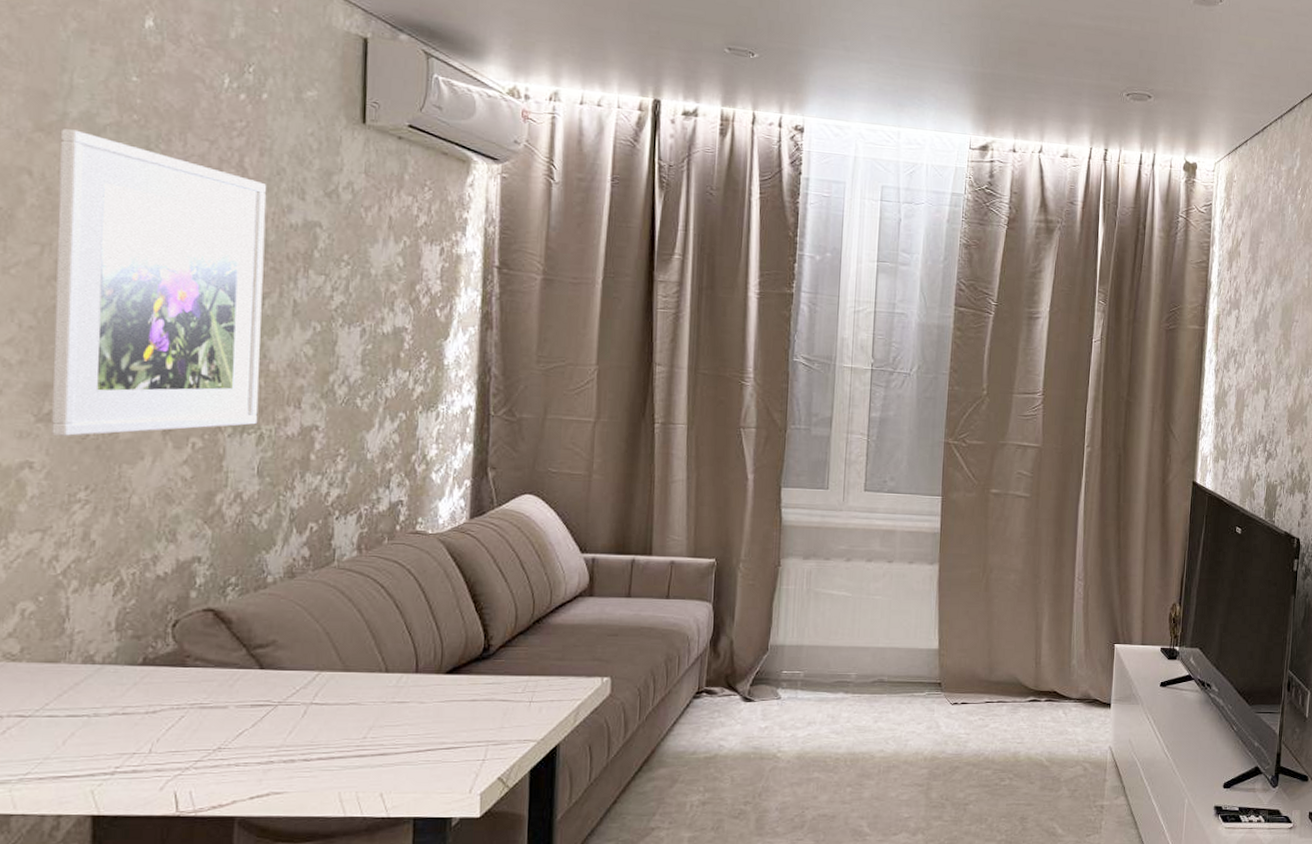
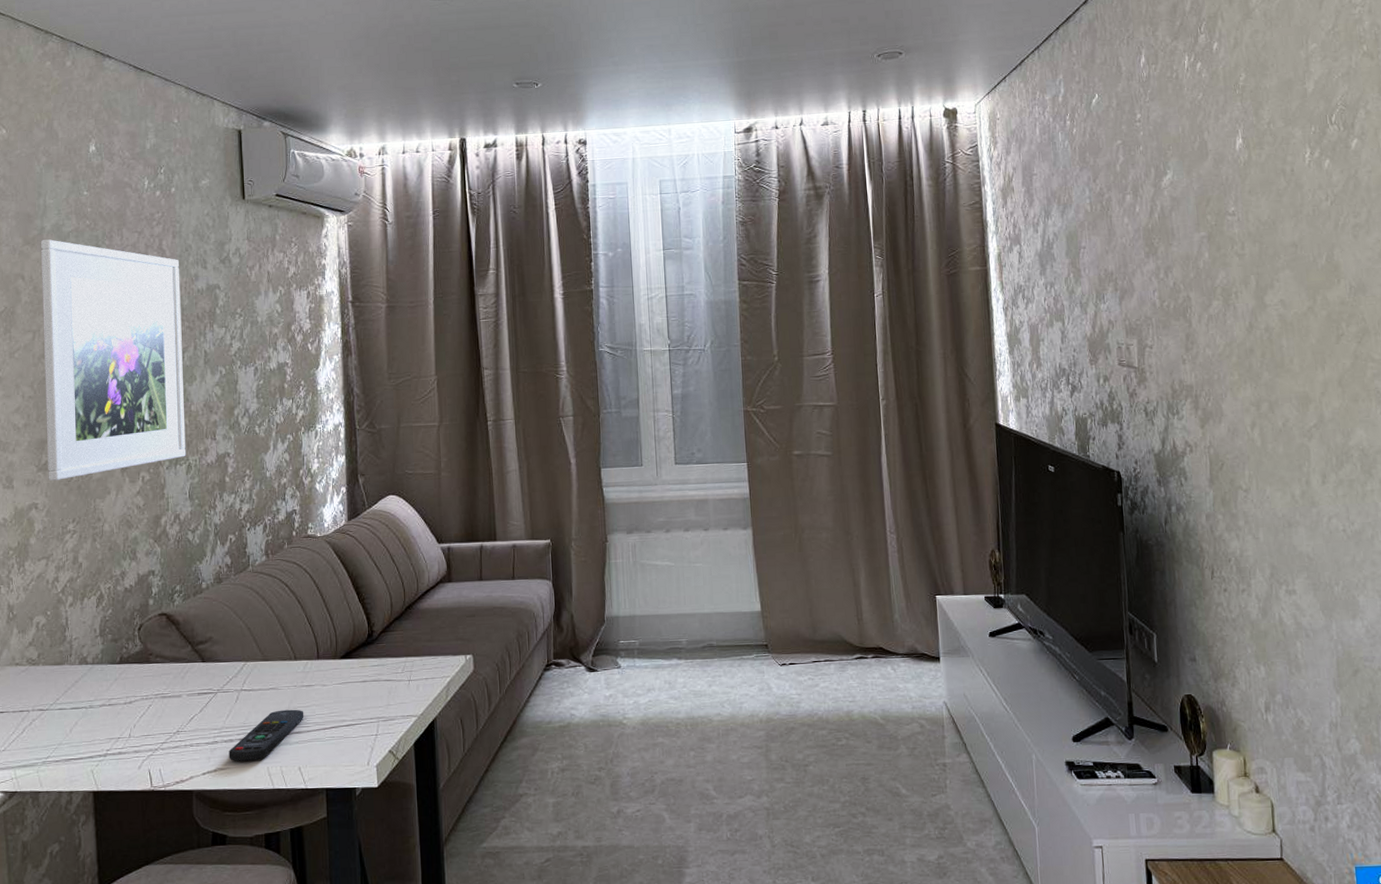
remote control: none [287,728,393,786] -> present [229,709,304,762]

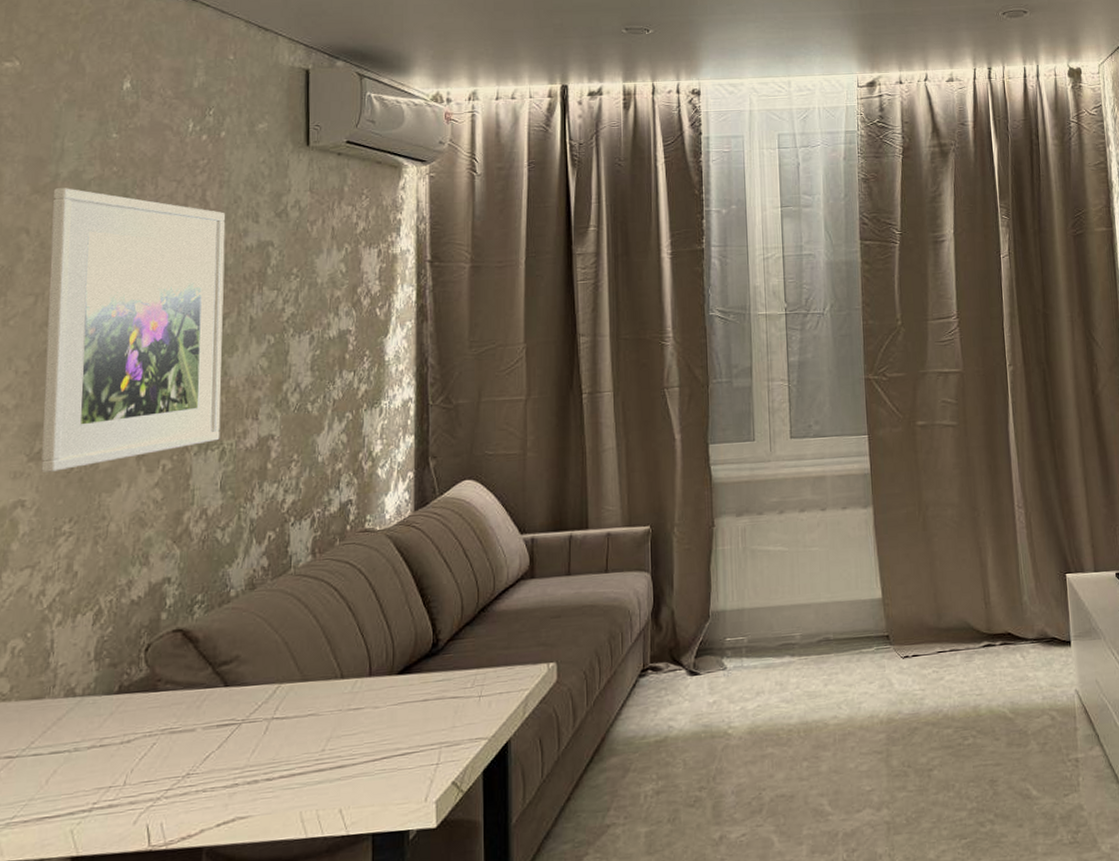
remote control: present [229,709,304,762] -> none [252,738,350,807]

